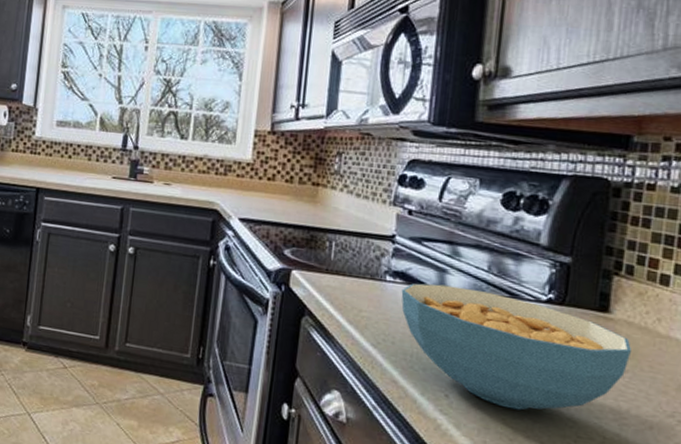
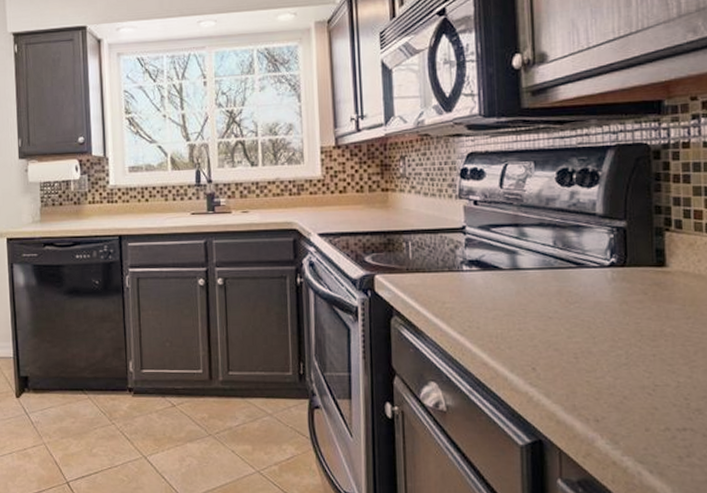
cereal bowl: present [401,283,632,410] -> none [478,265,691,371]

